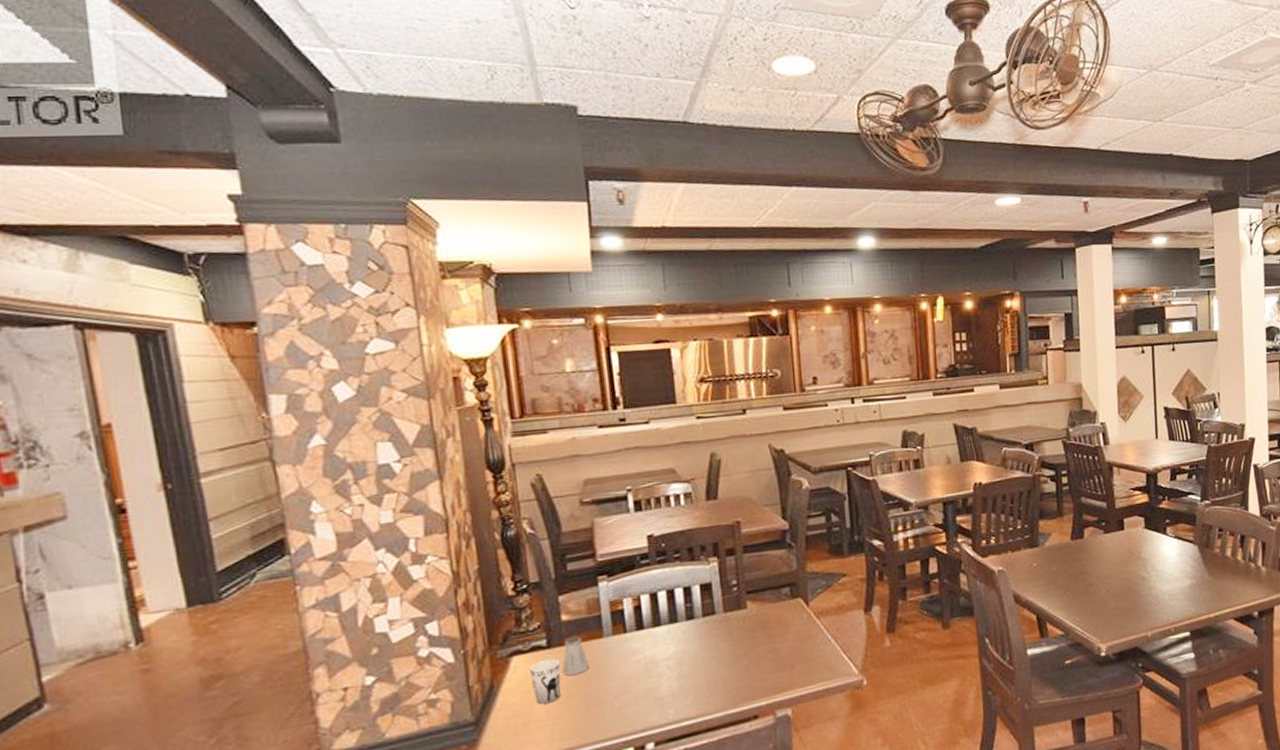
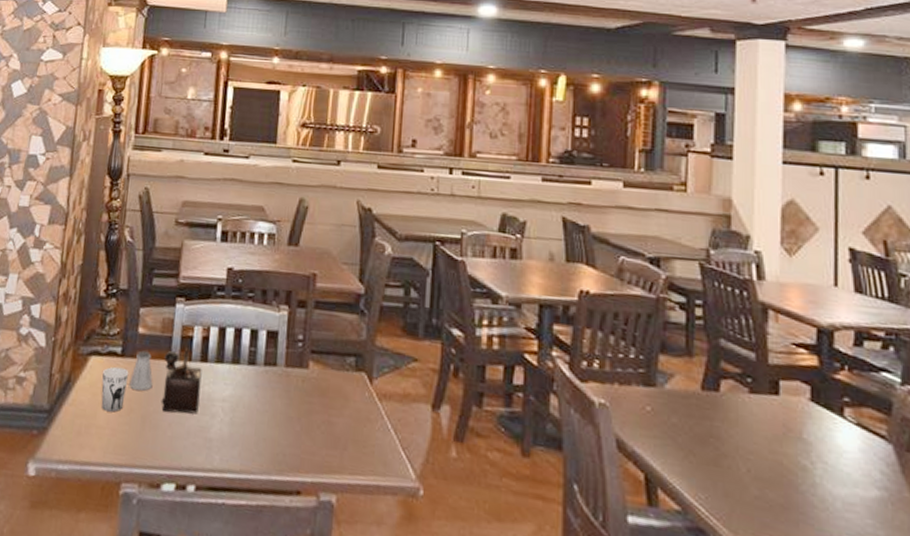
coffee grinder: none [596,621,643,688] -> present [161,347,202,414]

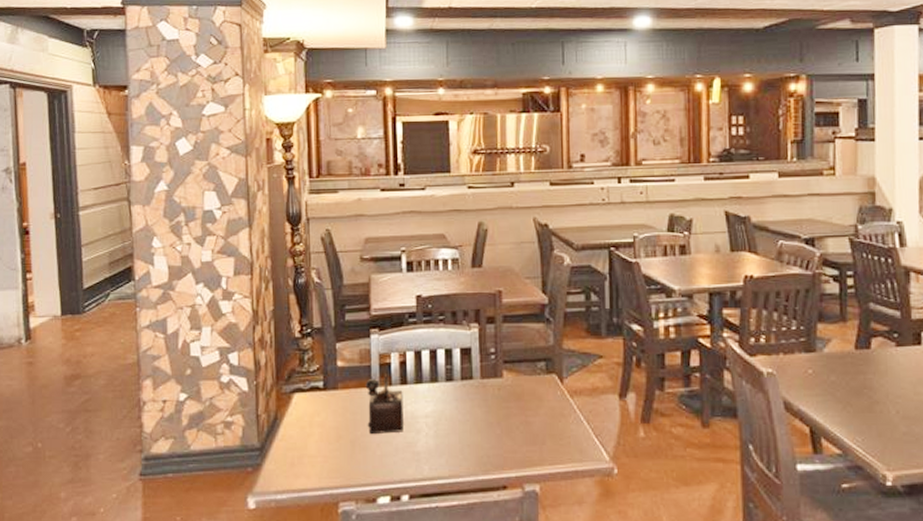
cup: present [101,366,129,412] -> none [307,400,333,441]
saltshaker: present [129,350,153,391] -> none [335,382,358,419]

